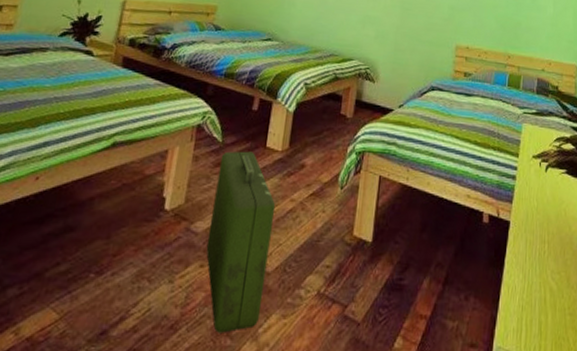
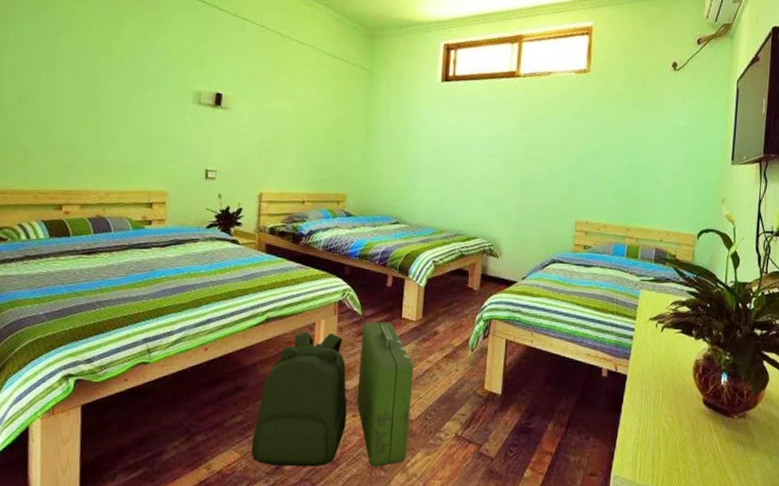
backpack: none [72,160,198,333] -> present [251,332,347,467]

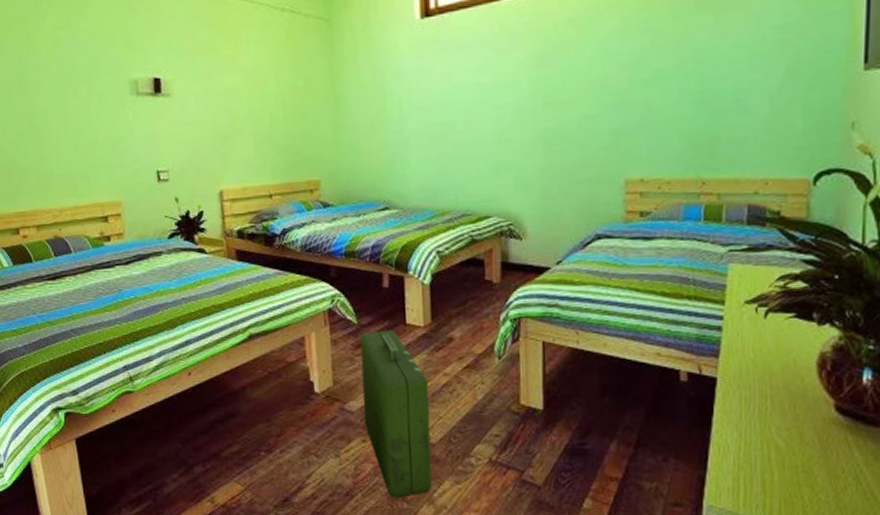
backpack: present [251,332,347,467] -> none [253,347,356,499]

